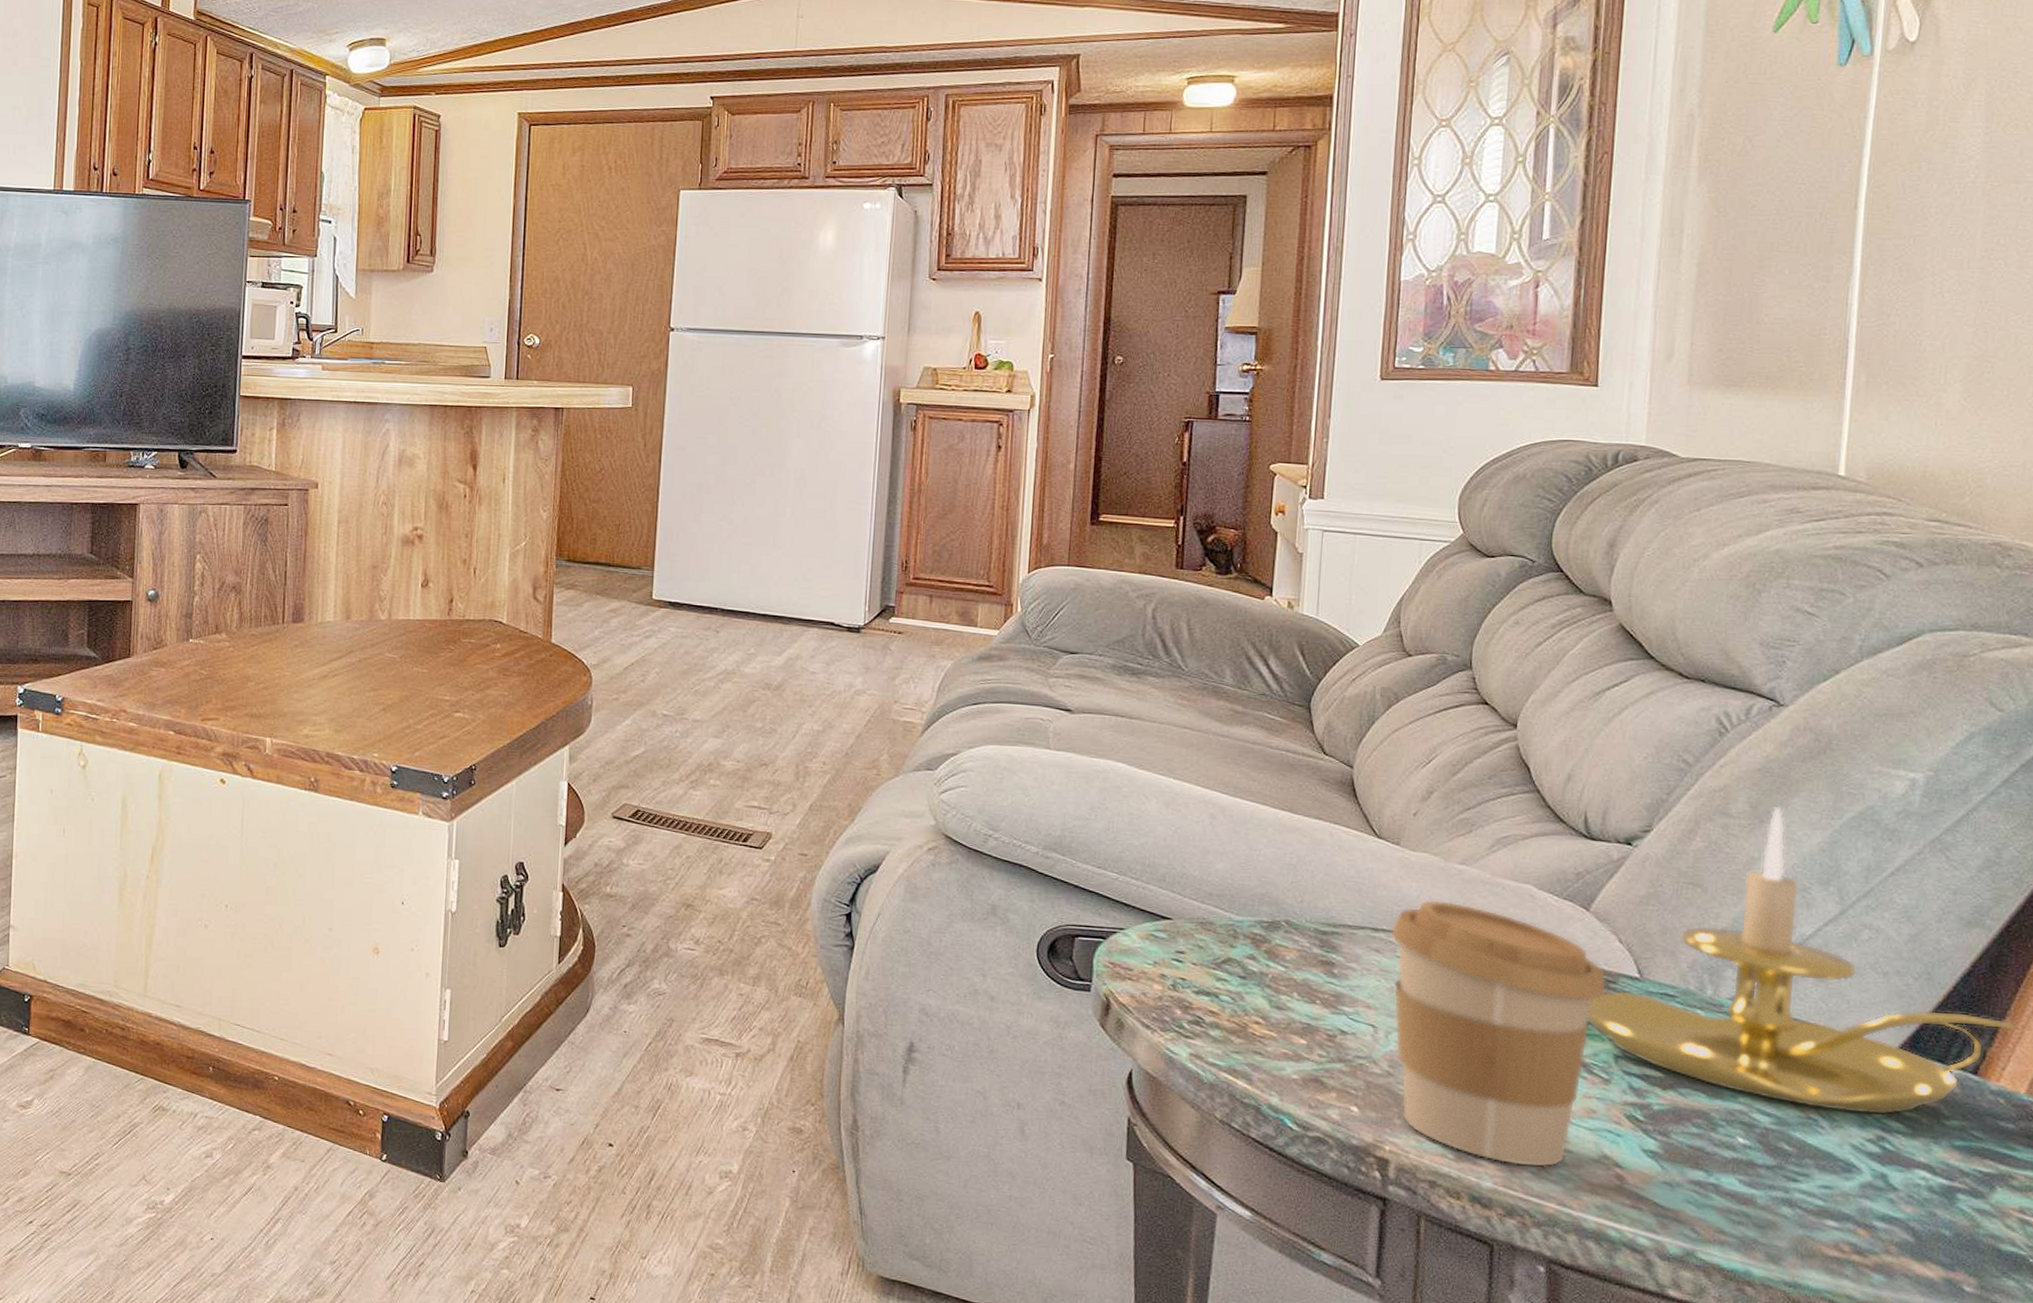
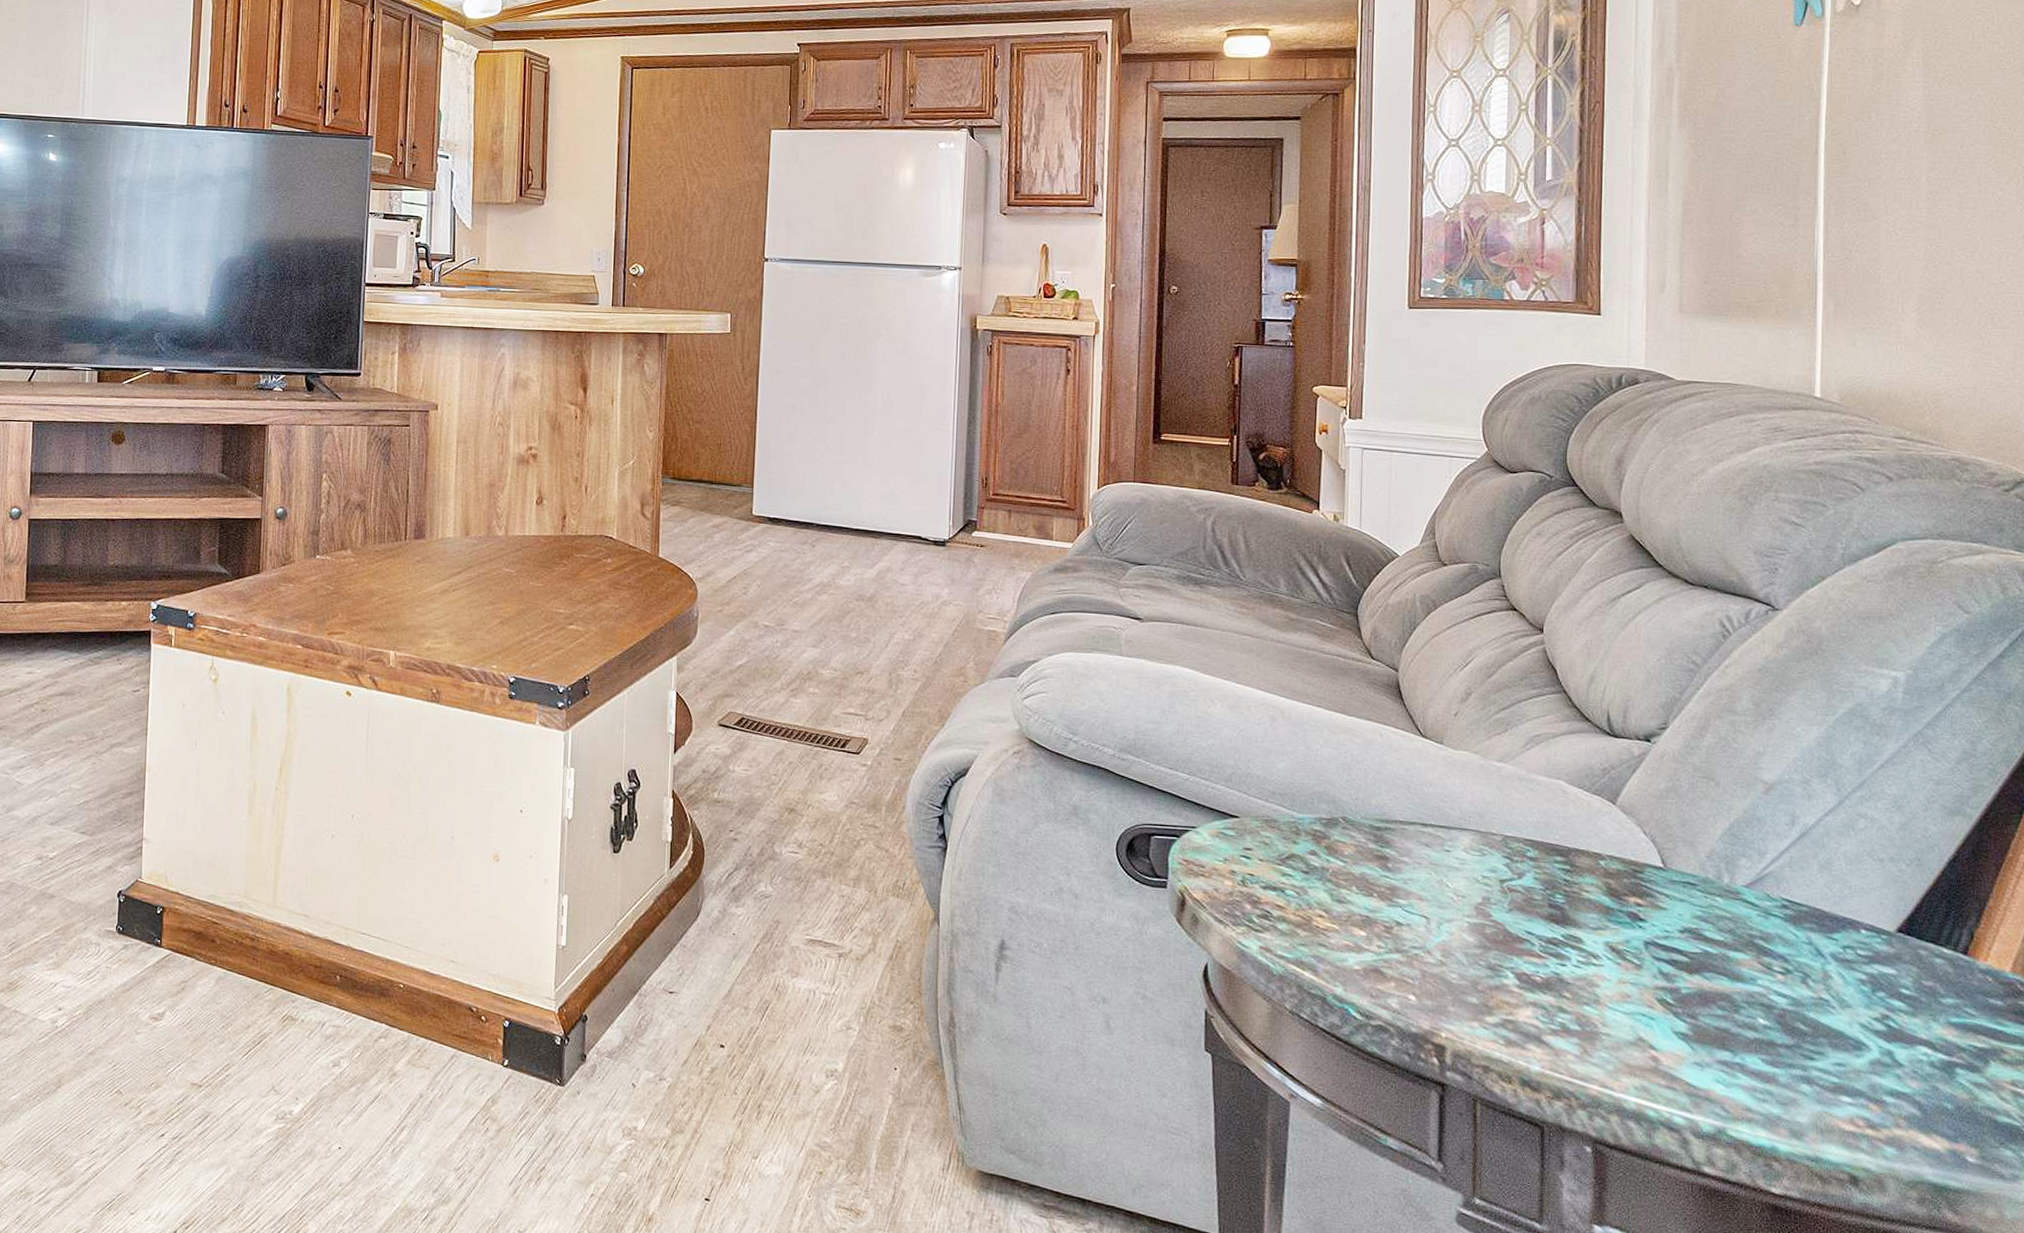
coffee cup: present [1389,899,1608,1168] -> none [1437,795,1636,1051]
candle holder: present [1587,806,2020,1116] -> none [1618,703,2002,995]

